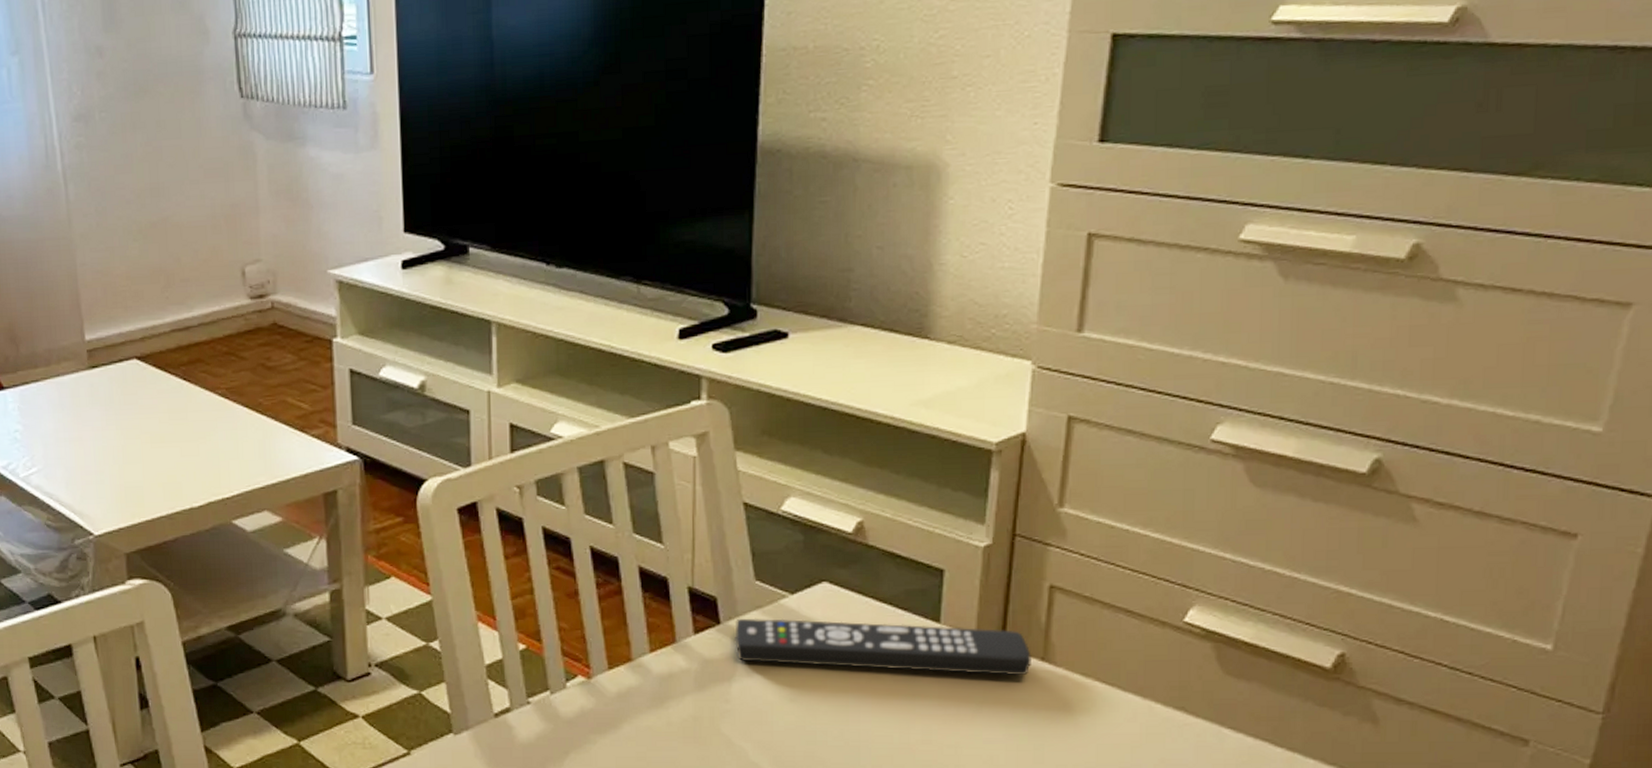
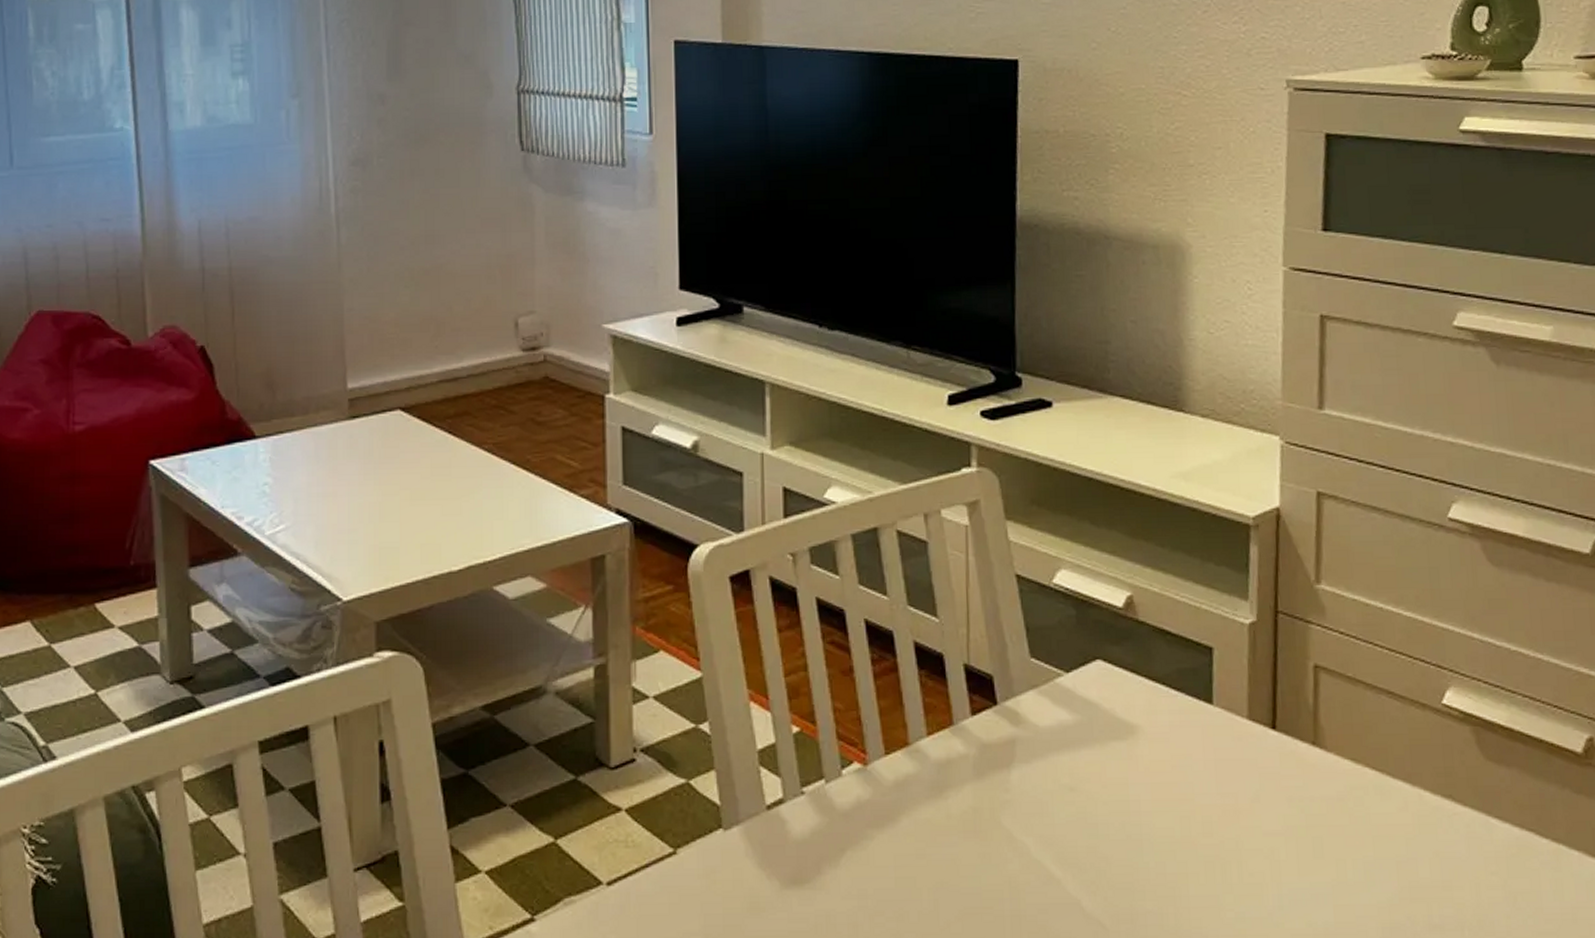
remote control: present [734,618,1031,675] -> none [1011,698,1303,761]

